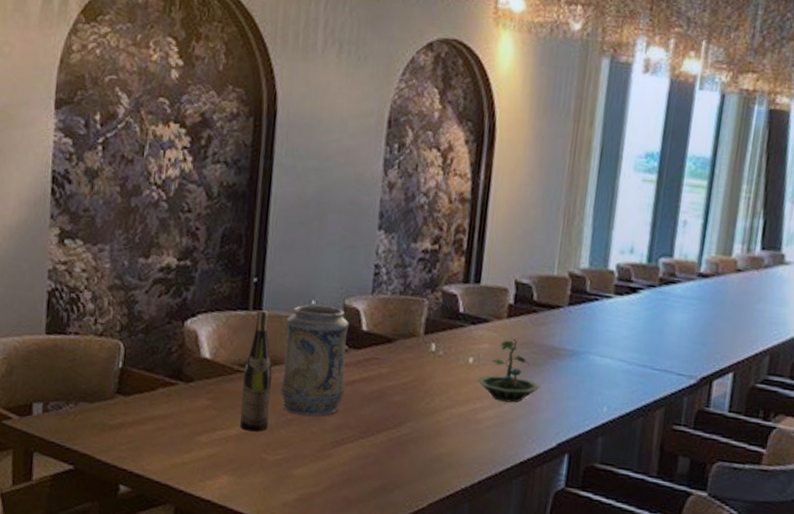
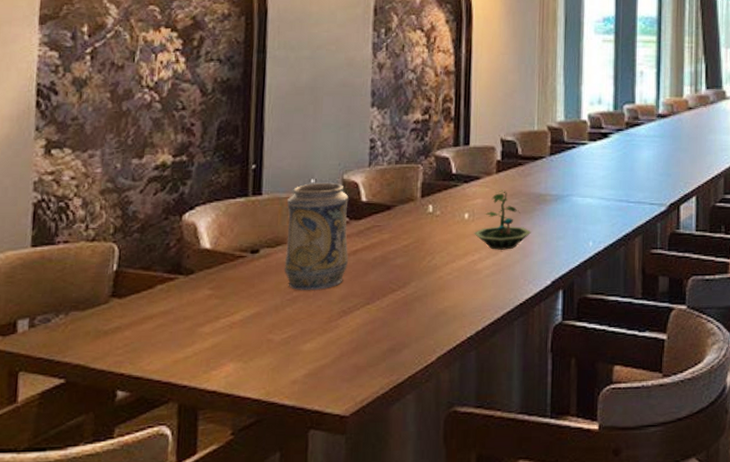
wine bottle: present [240,310,273,432] -> none [244,195,275,314]

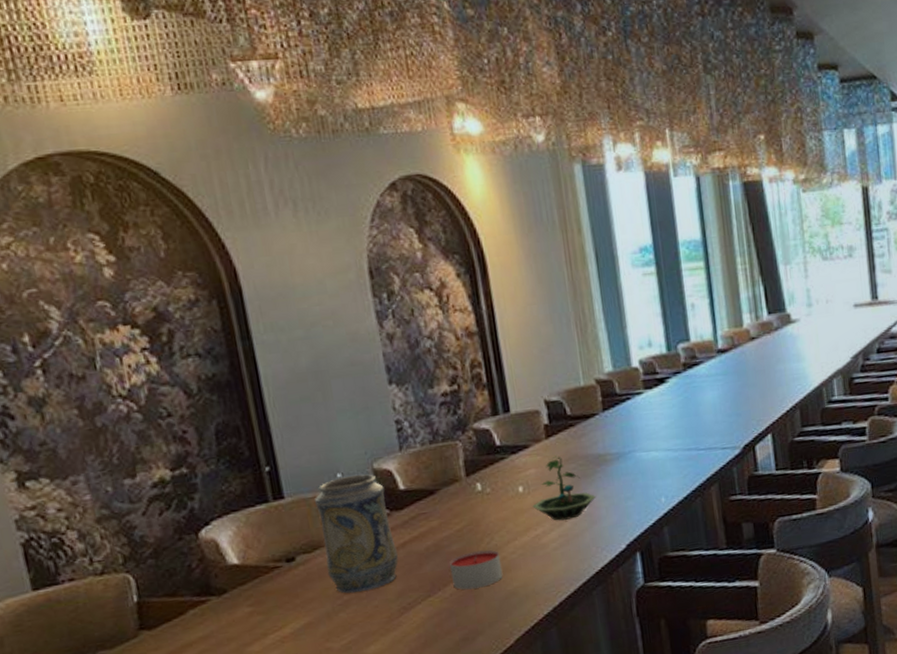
candle: none [391,268,438,303] -> present [450,549,503,590]

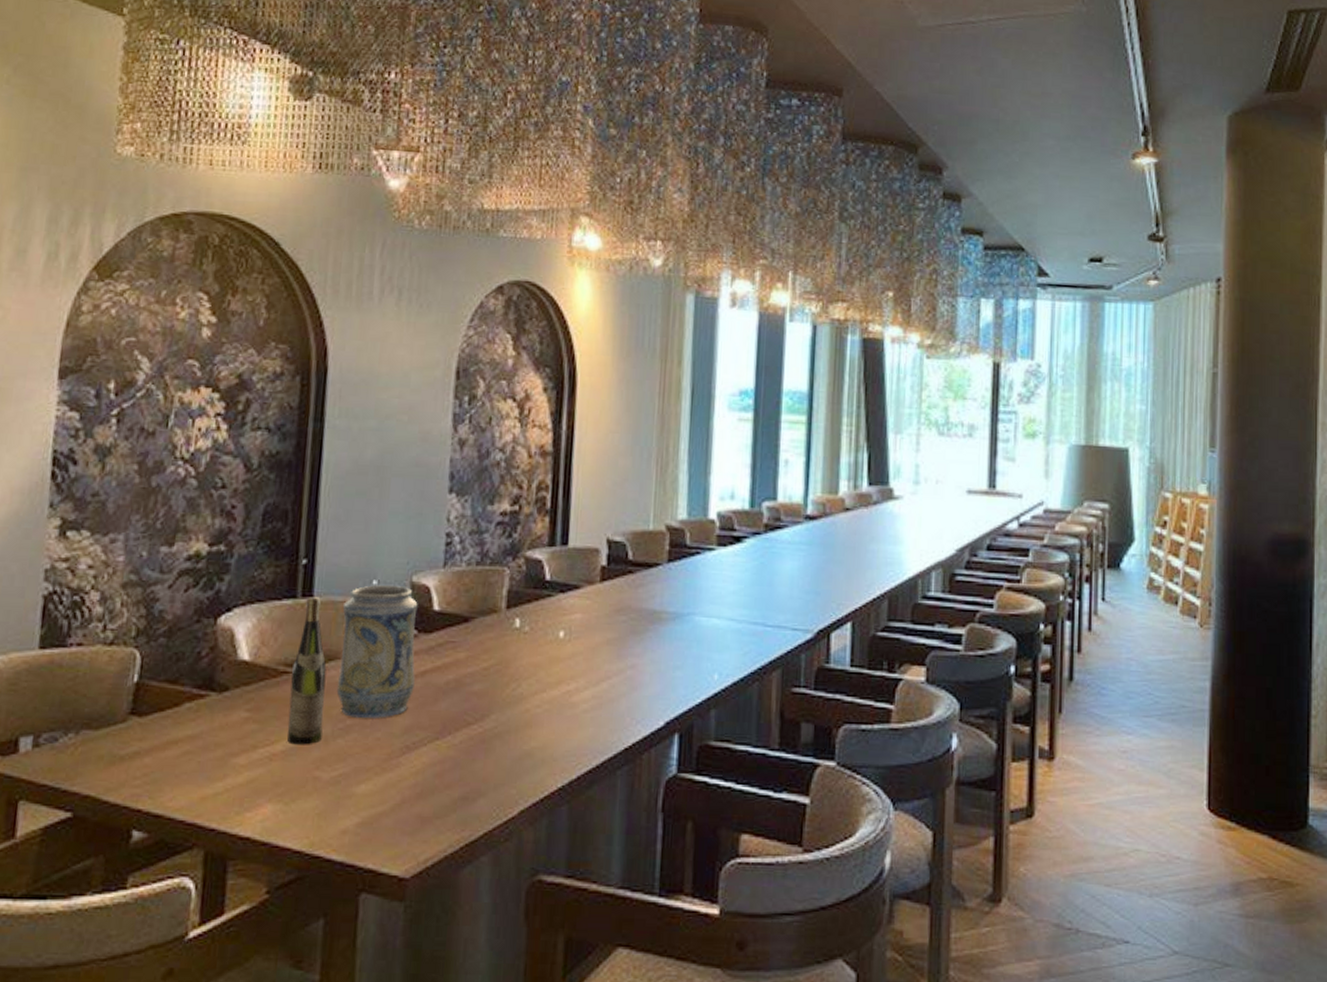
wine bottle: none [278,497,325,626] -> present [287,597,327,745]
candle: present [450,549,503,590] -> none [465,696,524,741]
terrarium: present [532,456,596,521] -> none [570,603,642,680]

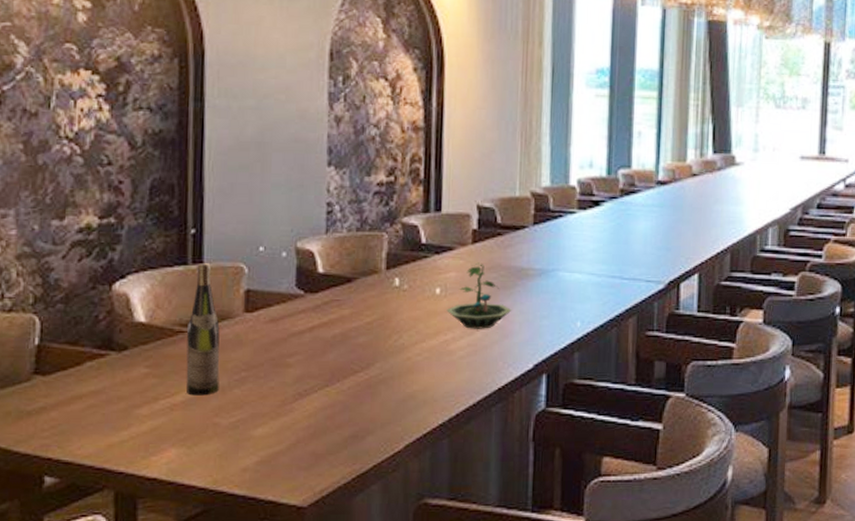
decorative vase: present [336,585,418,718] -> none [230,251,304,370]
terrarium: none [570,603,642,680] -> present [446,262,512,329]

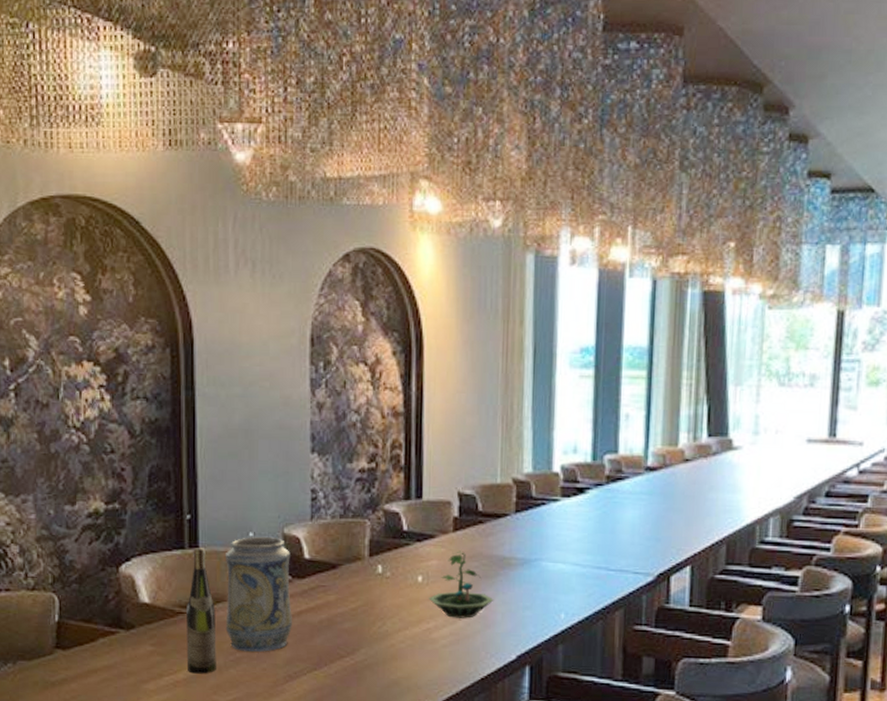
decorative vase: none [230,251,304,370] -> present [225,537,292,652]

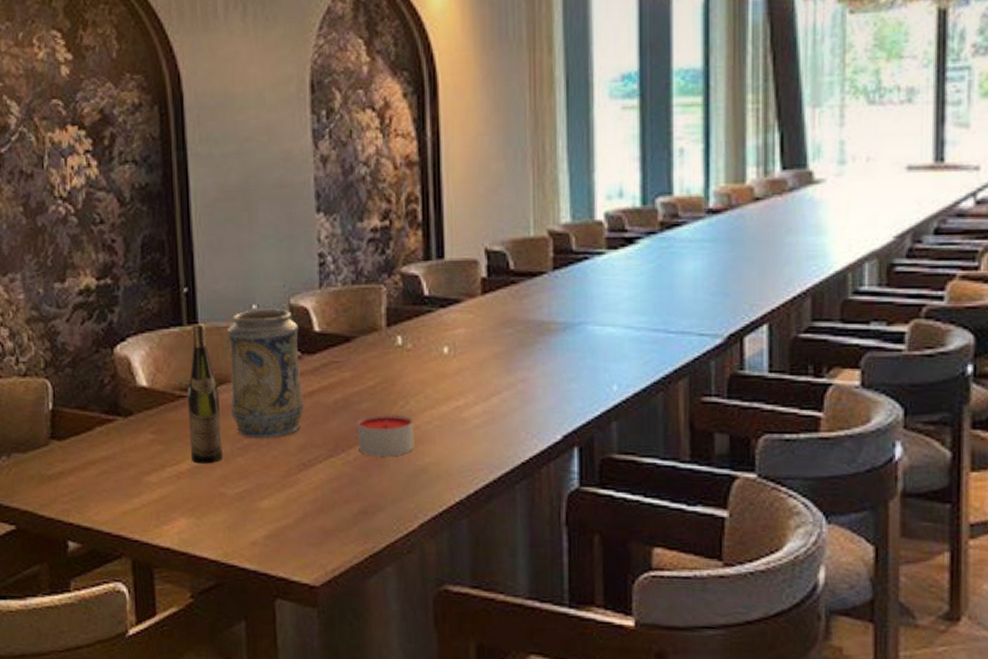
candle: none [339,633,389,671] -> present [358,414,414,457]
terrarium: present [429,551,494,618] -> none [457,316,533,394]

